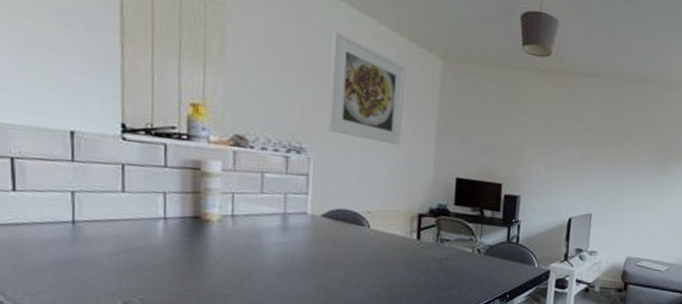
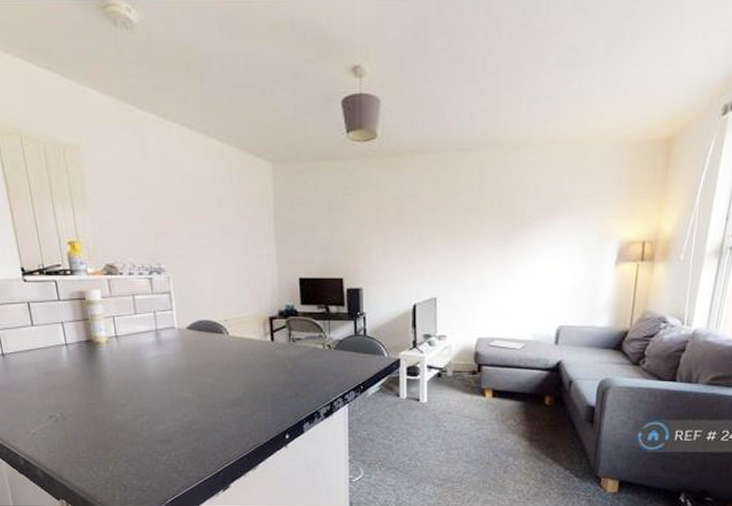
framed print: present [327,31,406,145] -> none [169,153,245,254]

